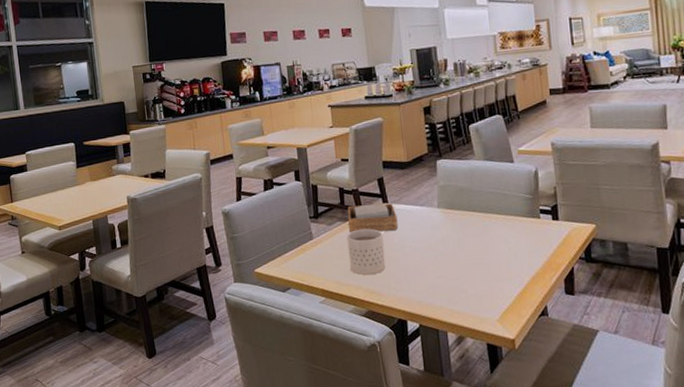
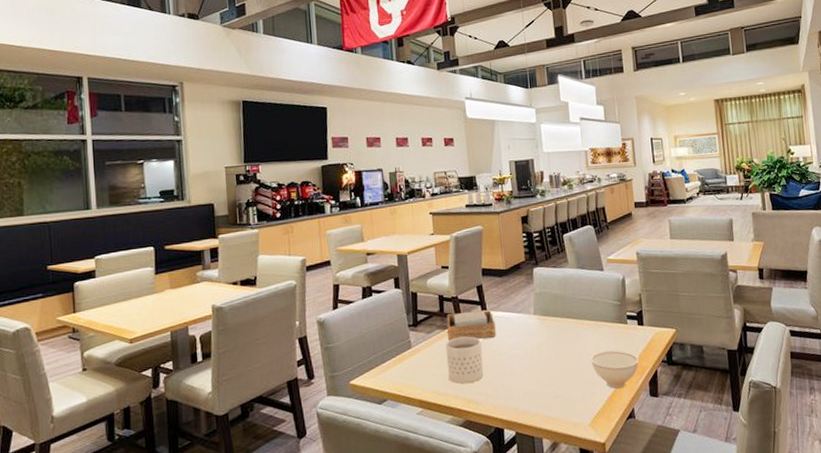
bowl: none [498,245,553,285] -> present [590,350,639,389]

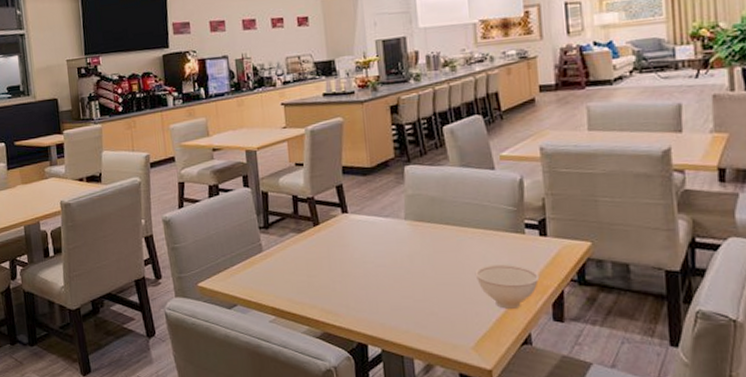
mug: present [445,336,484,384] -> none [300,241,344,292]
napkin holder: present [446,310,496,341] -> none [301,213,359,245]

